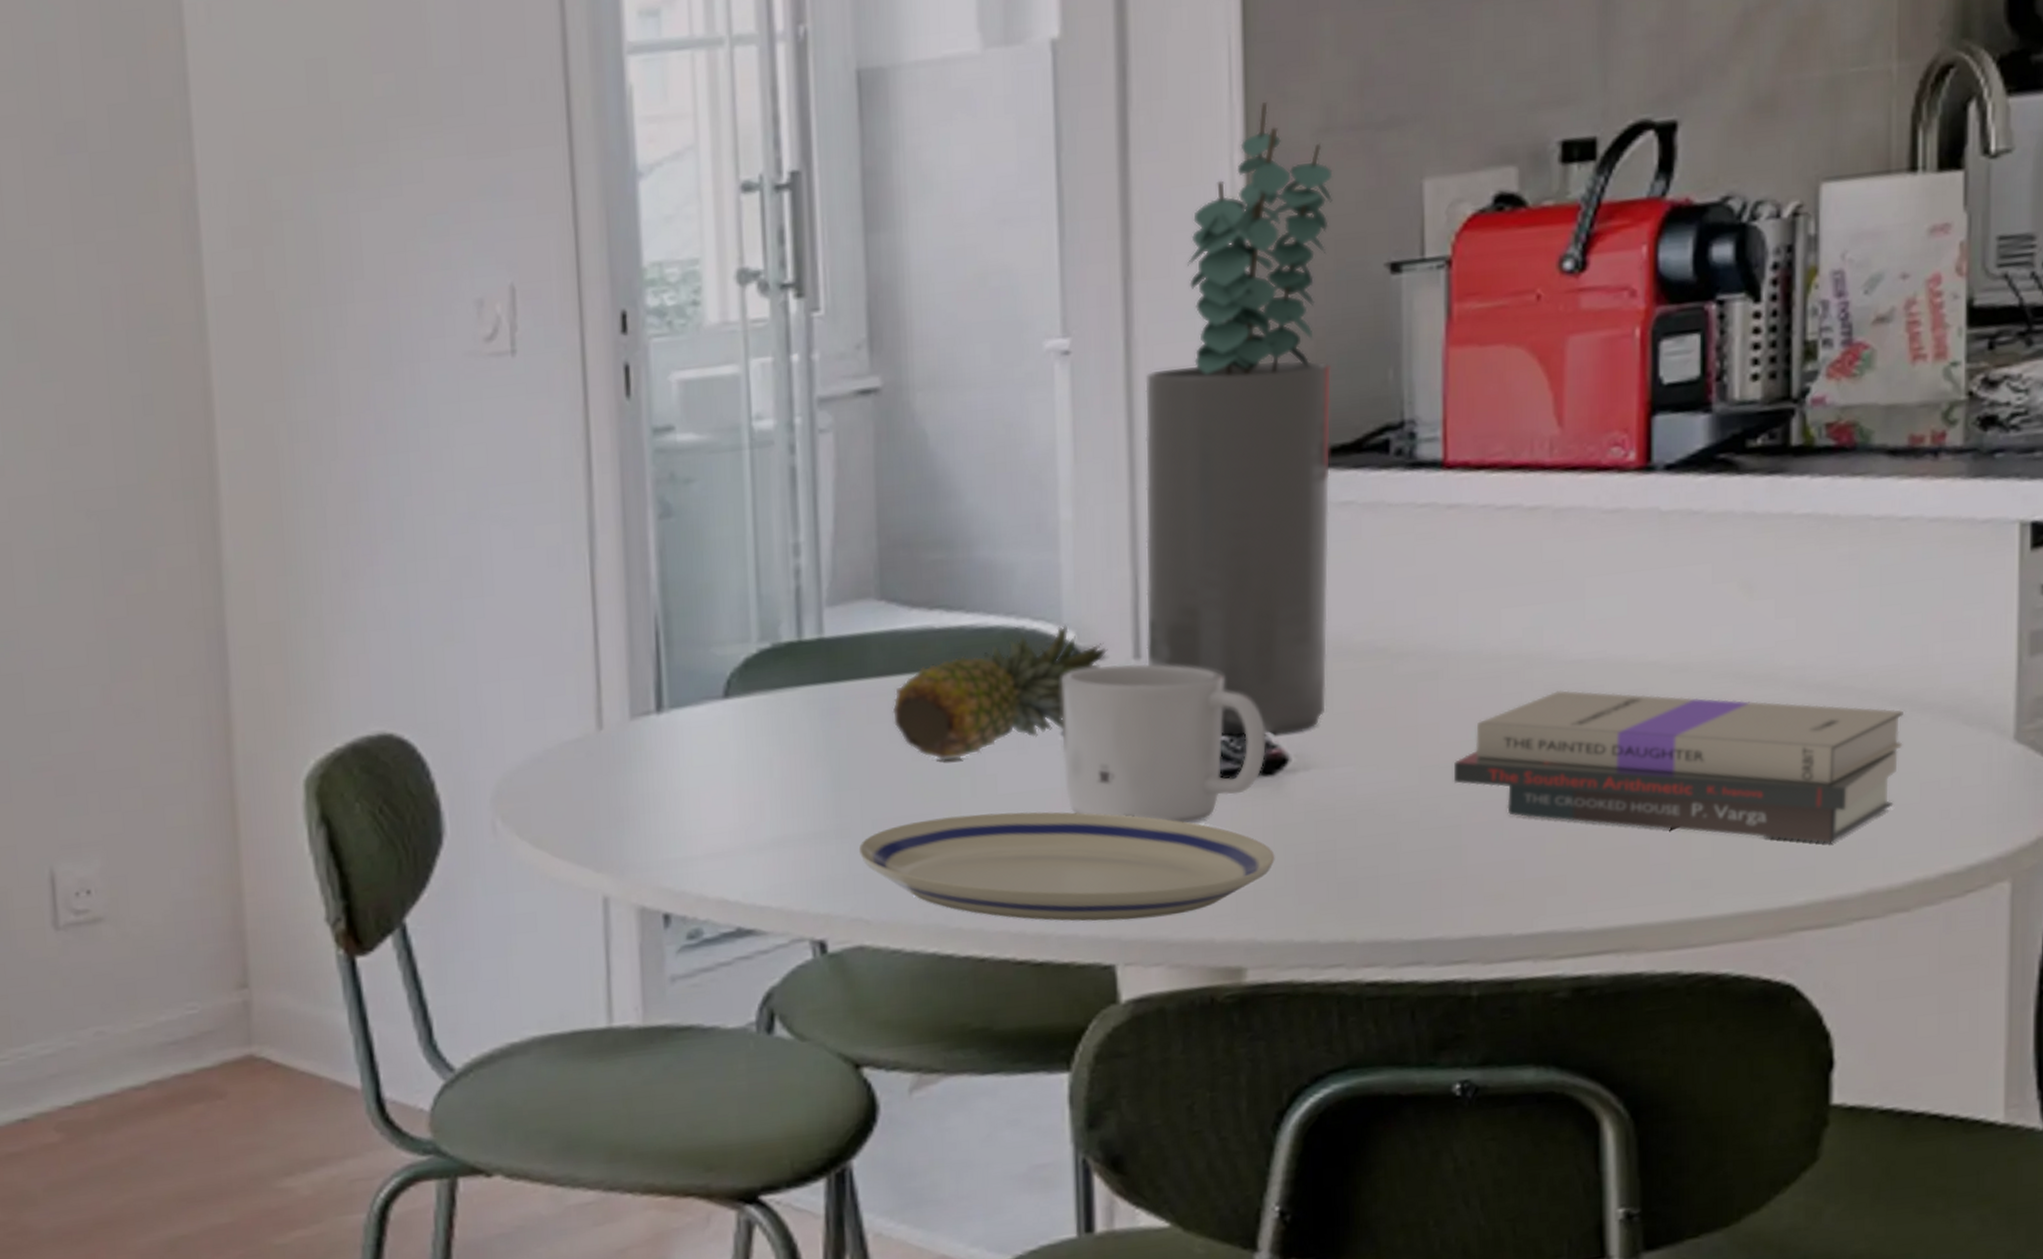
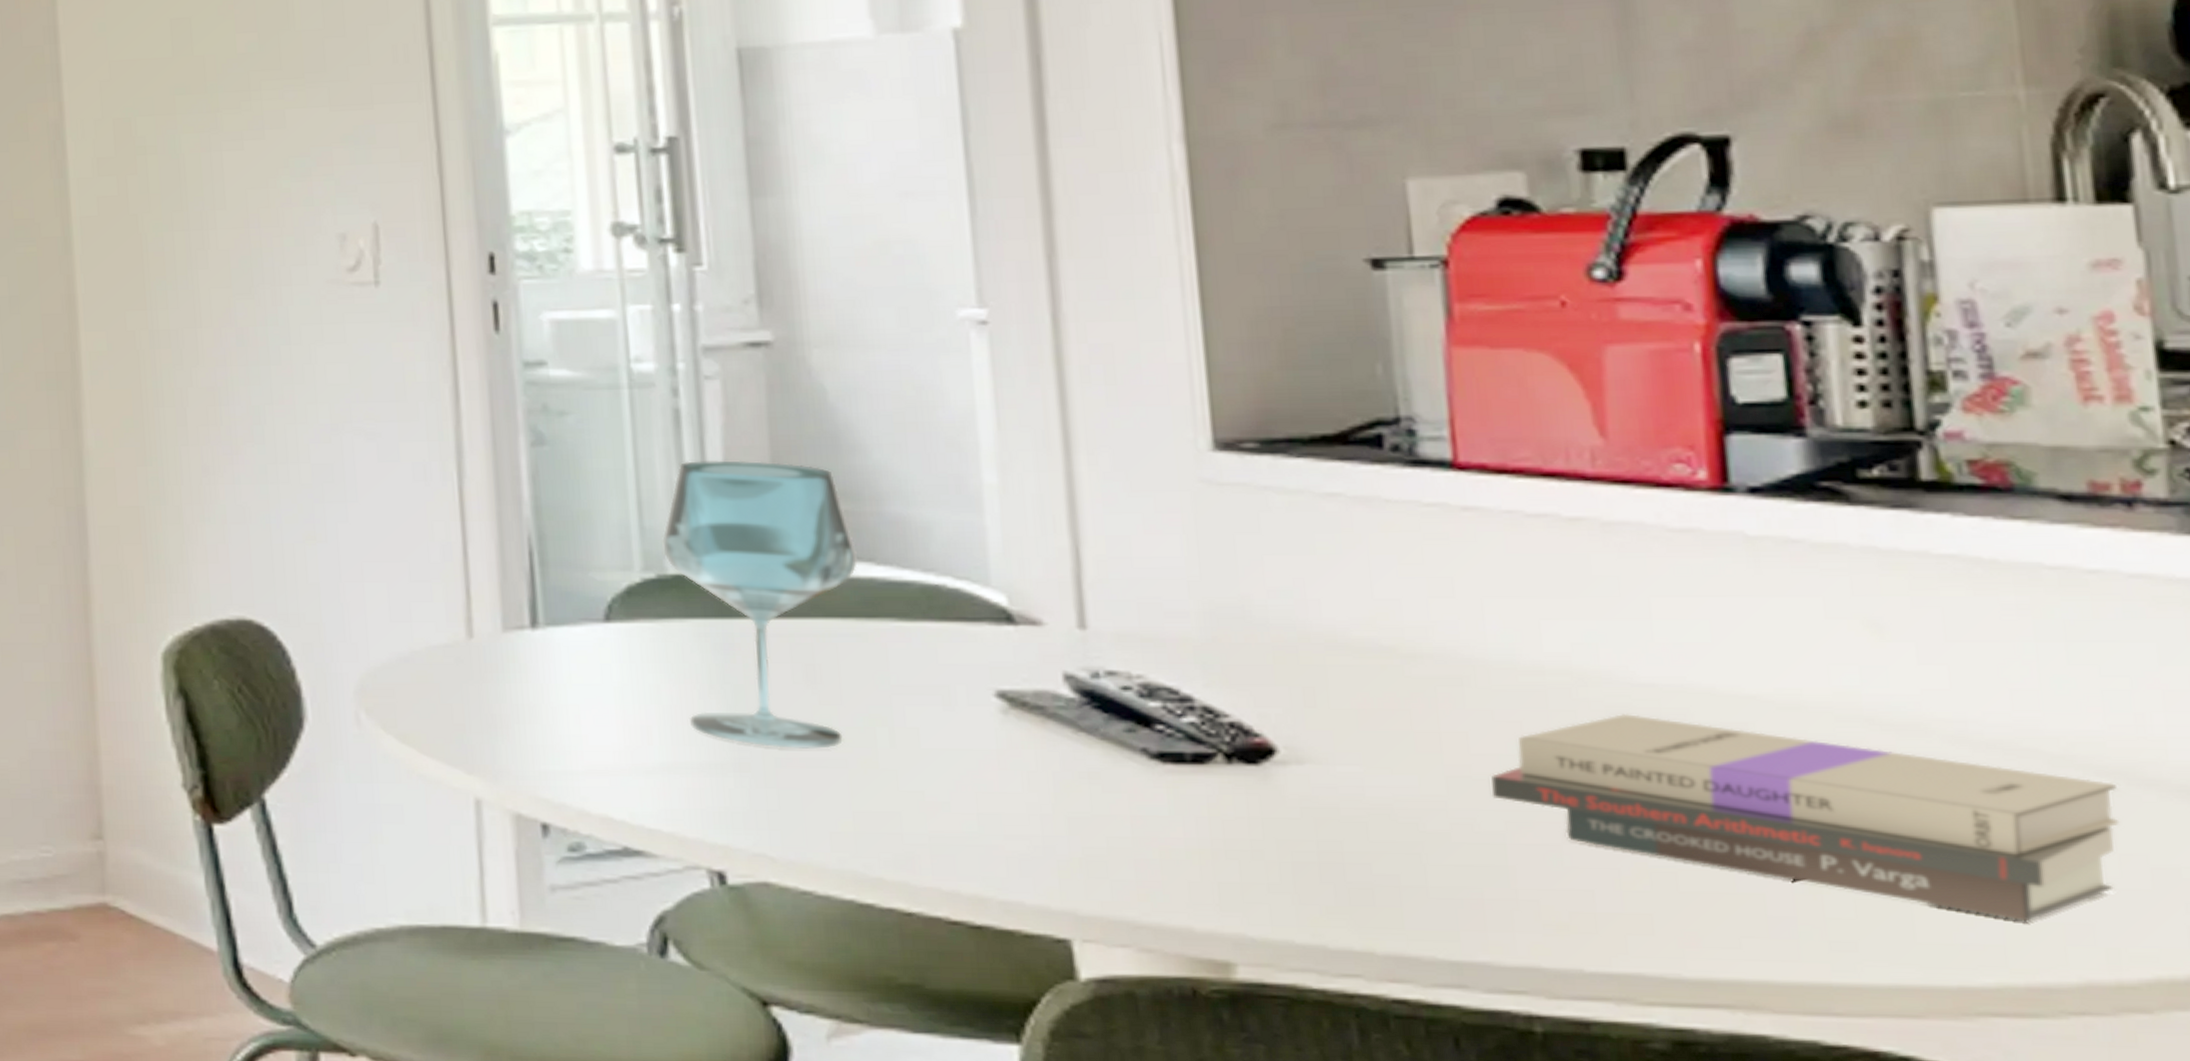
wine glass: none [777,515,951,810] -> present [662,460,859,749]
plate: present [858,811,1275,921] -> none [760,765,1266,896]
fruit: present [892,625,1108,760] -> none [794,587,1047,707]
mug: present [1061,663,1266,823] -> none [991,632,1247,802]
vase: present [1145,102,1333,736] -> none [1078,96,1320,723]

